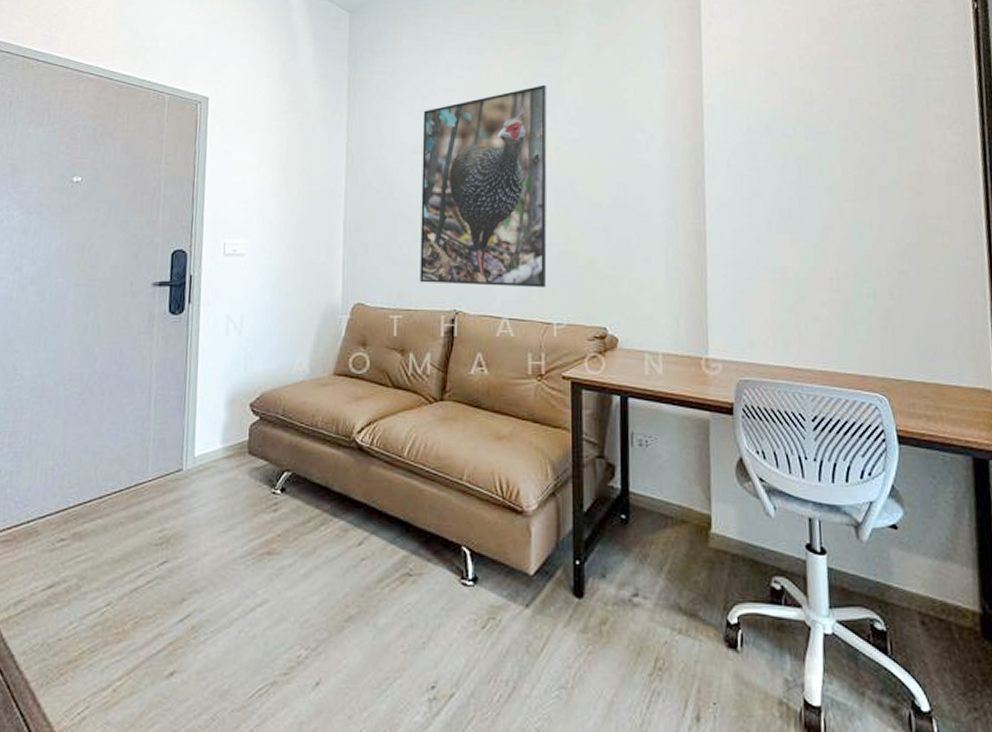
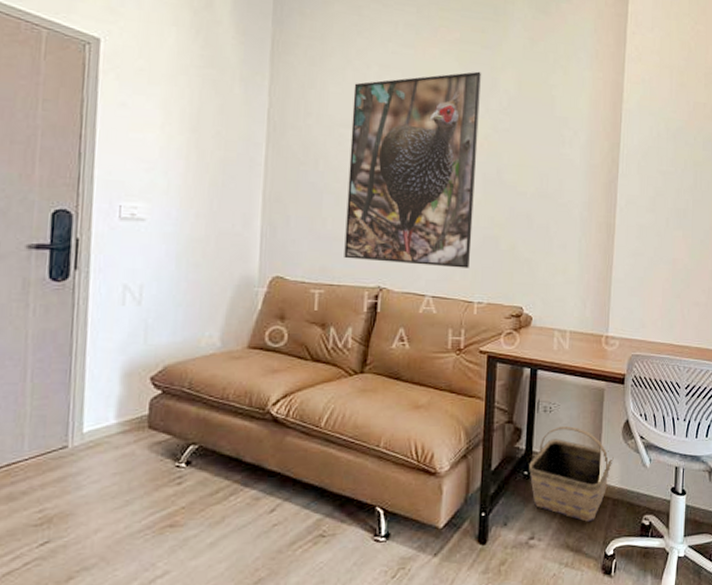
basket: none [626,463,728,580] -> present [529,426,614,522]

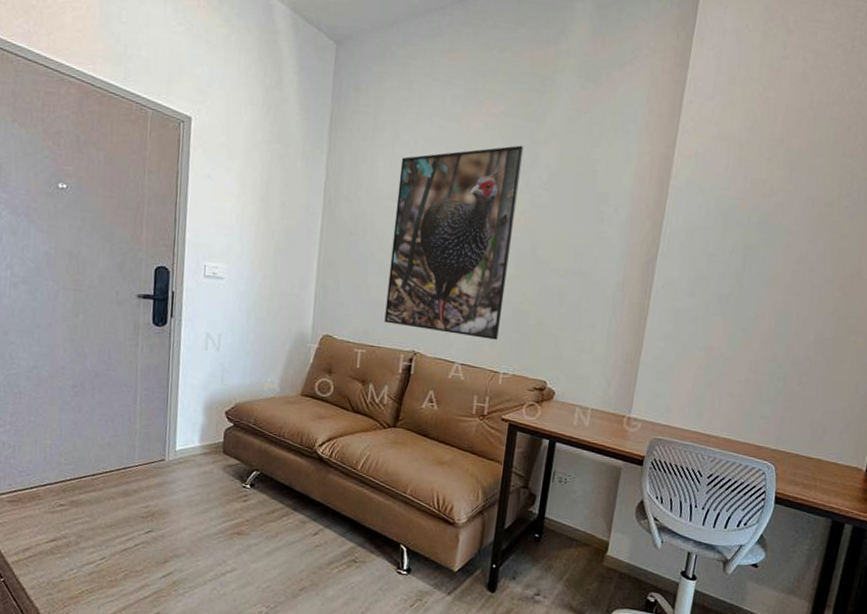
basket: present [529,426,614,522] -> none [540,497,625,589]

